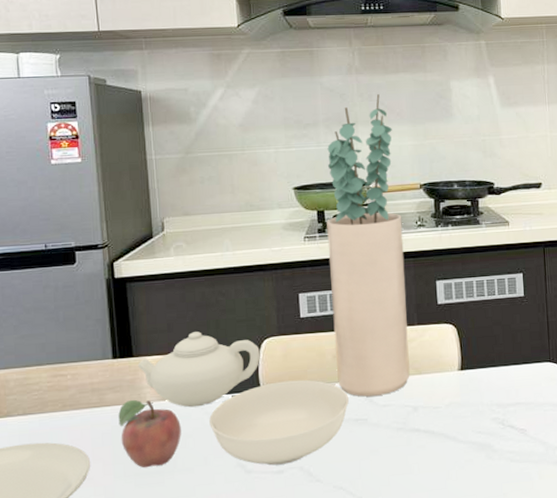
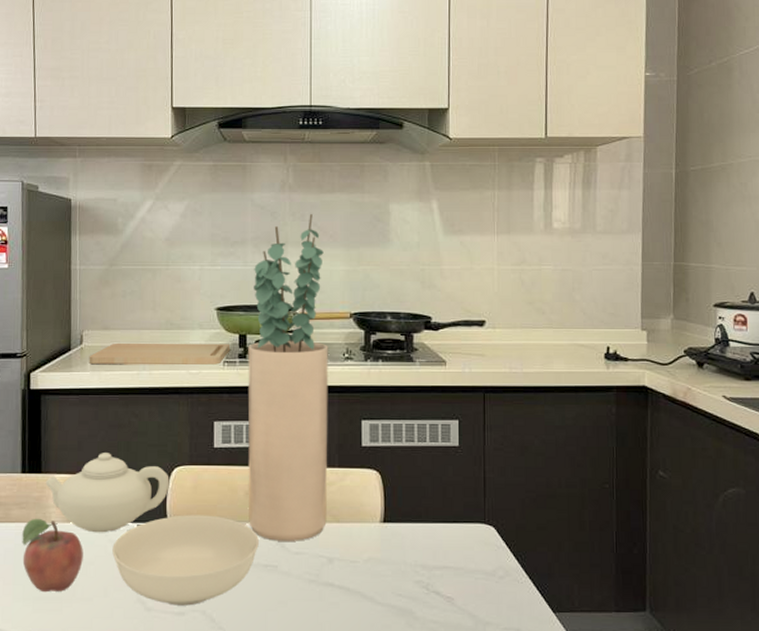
cutting board: none [171,220,310,249] -> present [89,342,231,365]

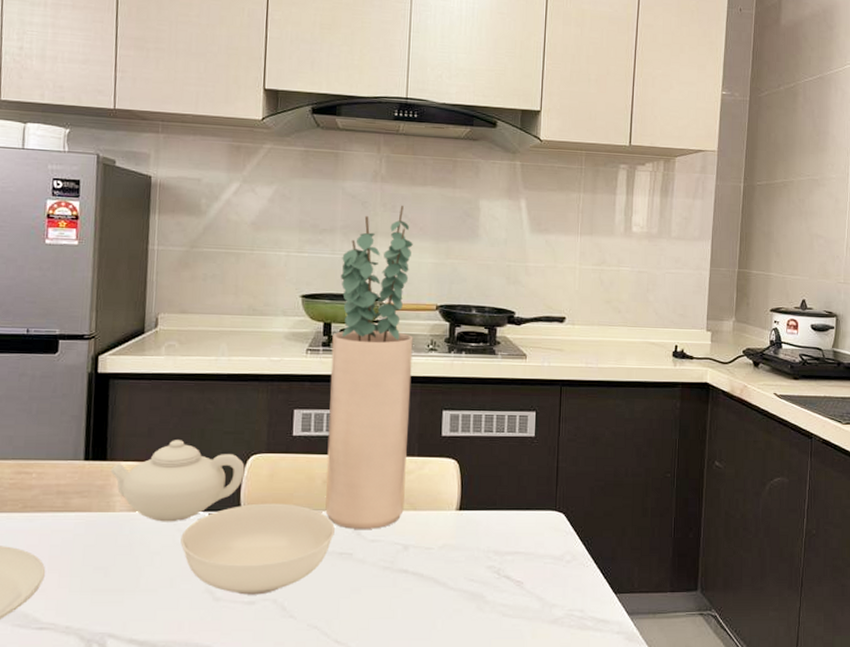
fruit: present [22,518,83,593] -> none [81,507,149,584]
cutting board: present [89,342,231,365] -> none [163,327,315,352]

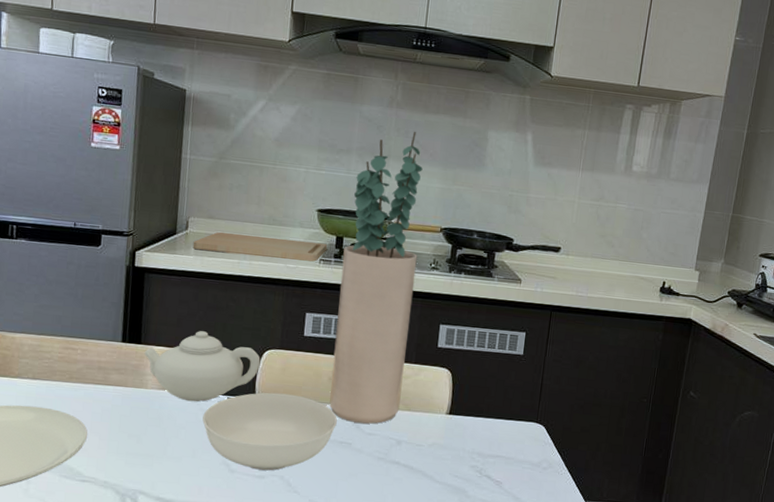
cutting board: none [163,327,315,352] -> present [192,231,328,262]

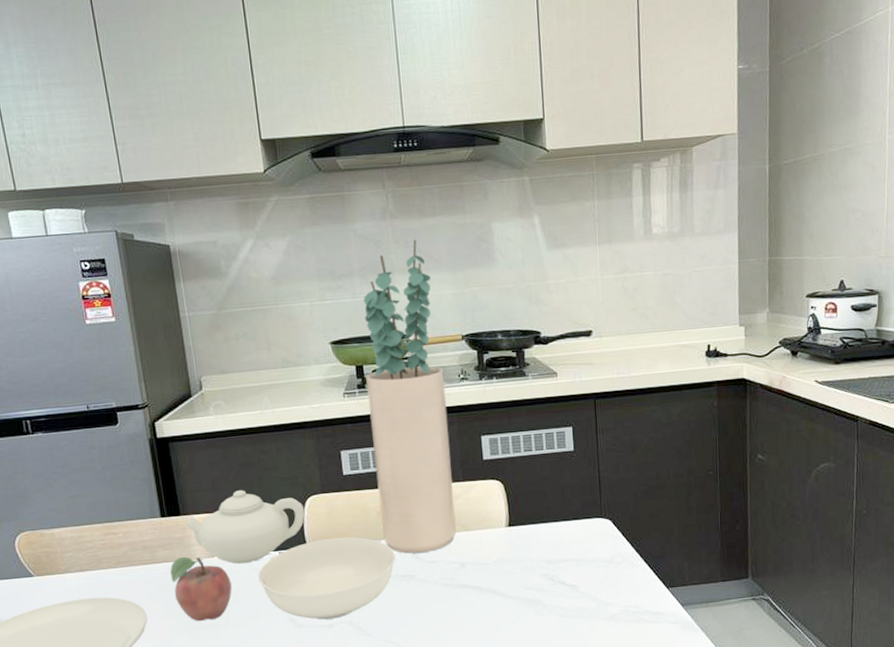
fruit: none [118,383,176,450] -> present [170,556,232,622]
cutting board: present [192,231,328,262] -> none [210,375,349,408]

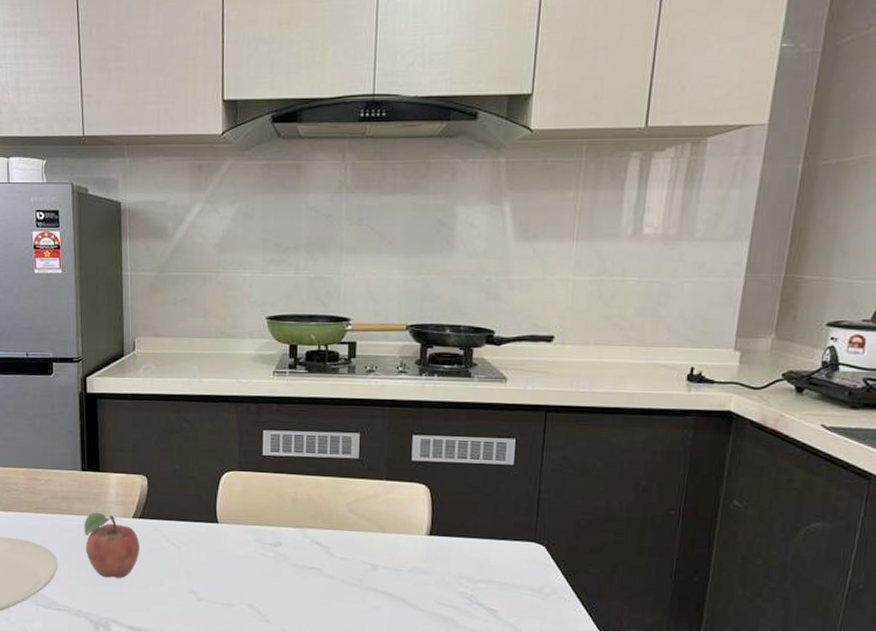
teapot: present [185,490,305,564] -> none [103,455,219,529]
bowl: present [258,537,395,620] -> none [166,517,305,599]
vase: present [363,240,457,554] -> none [295,218,382,548]

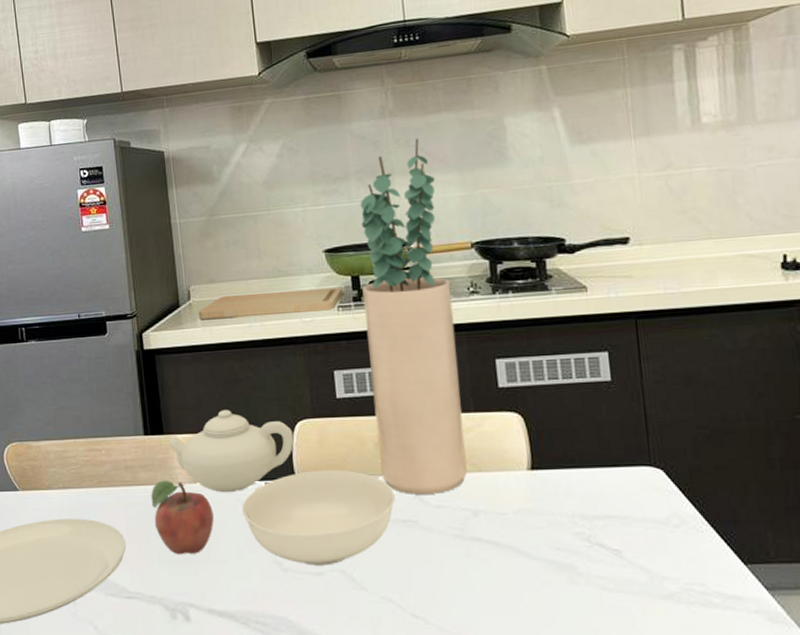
teapot: none [103,455,219,529] -> present [168,410,294,493]
cutting board: none [141,350,281,374] -> present [198,286,344,319]
bowl: none [166,517,305,599] -> present [242,470,395,565]
vase: none [295,218,382,548] -> present [360,139,467,494]

